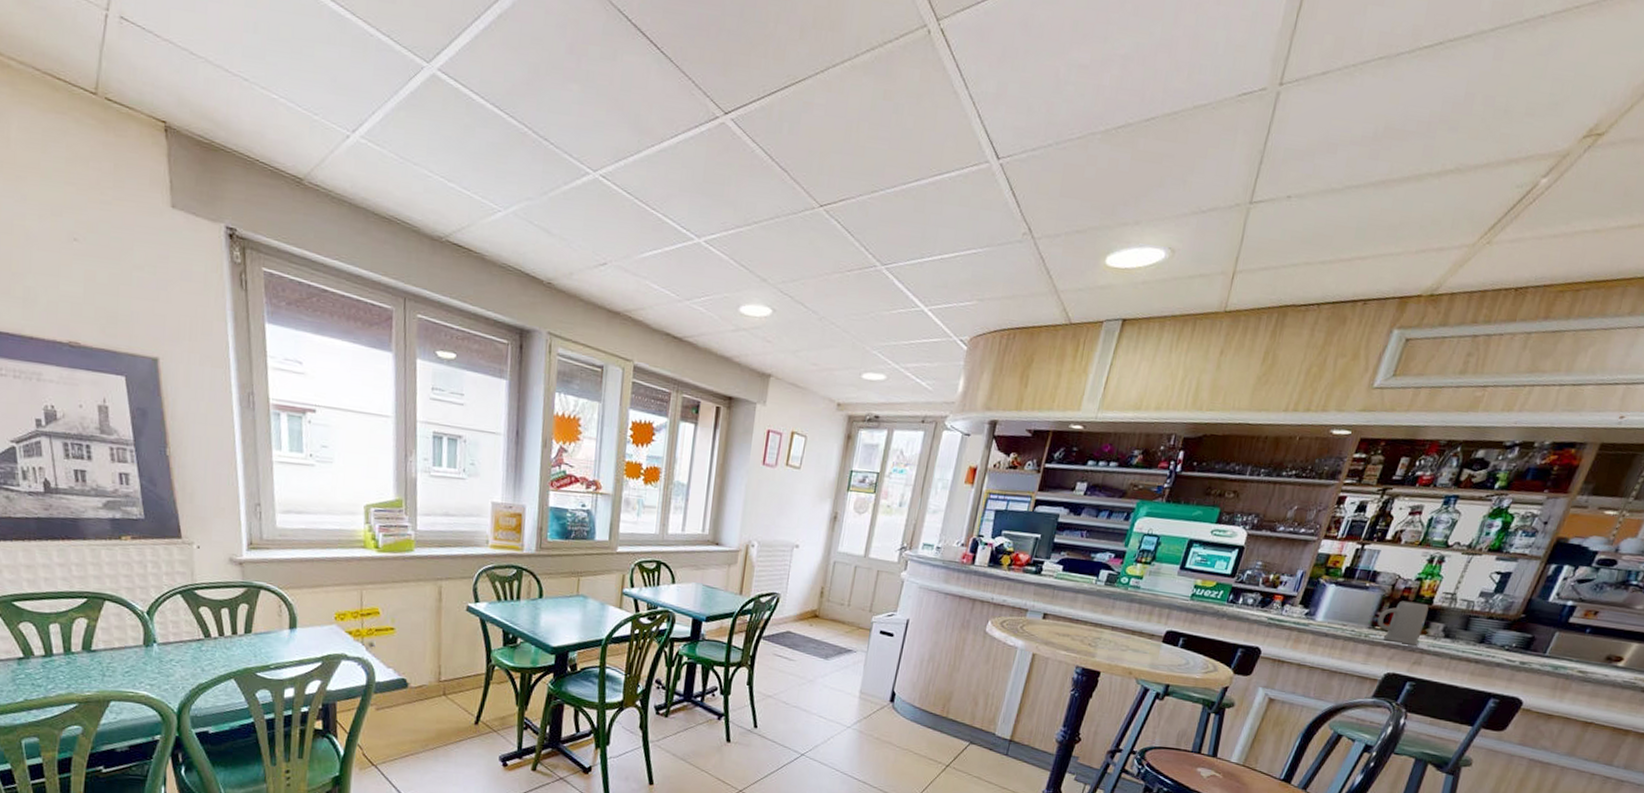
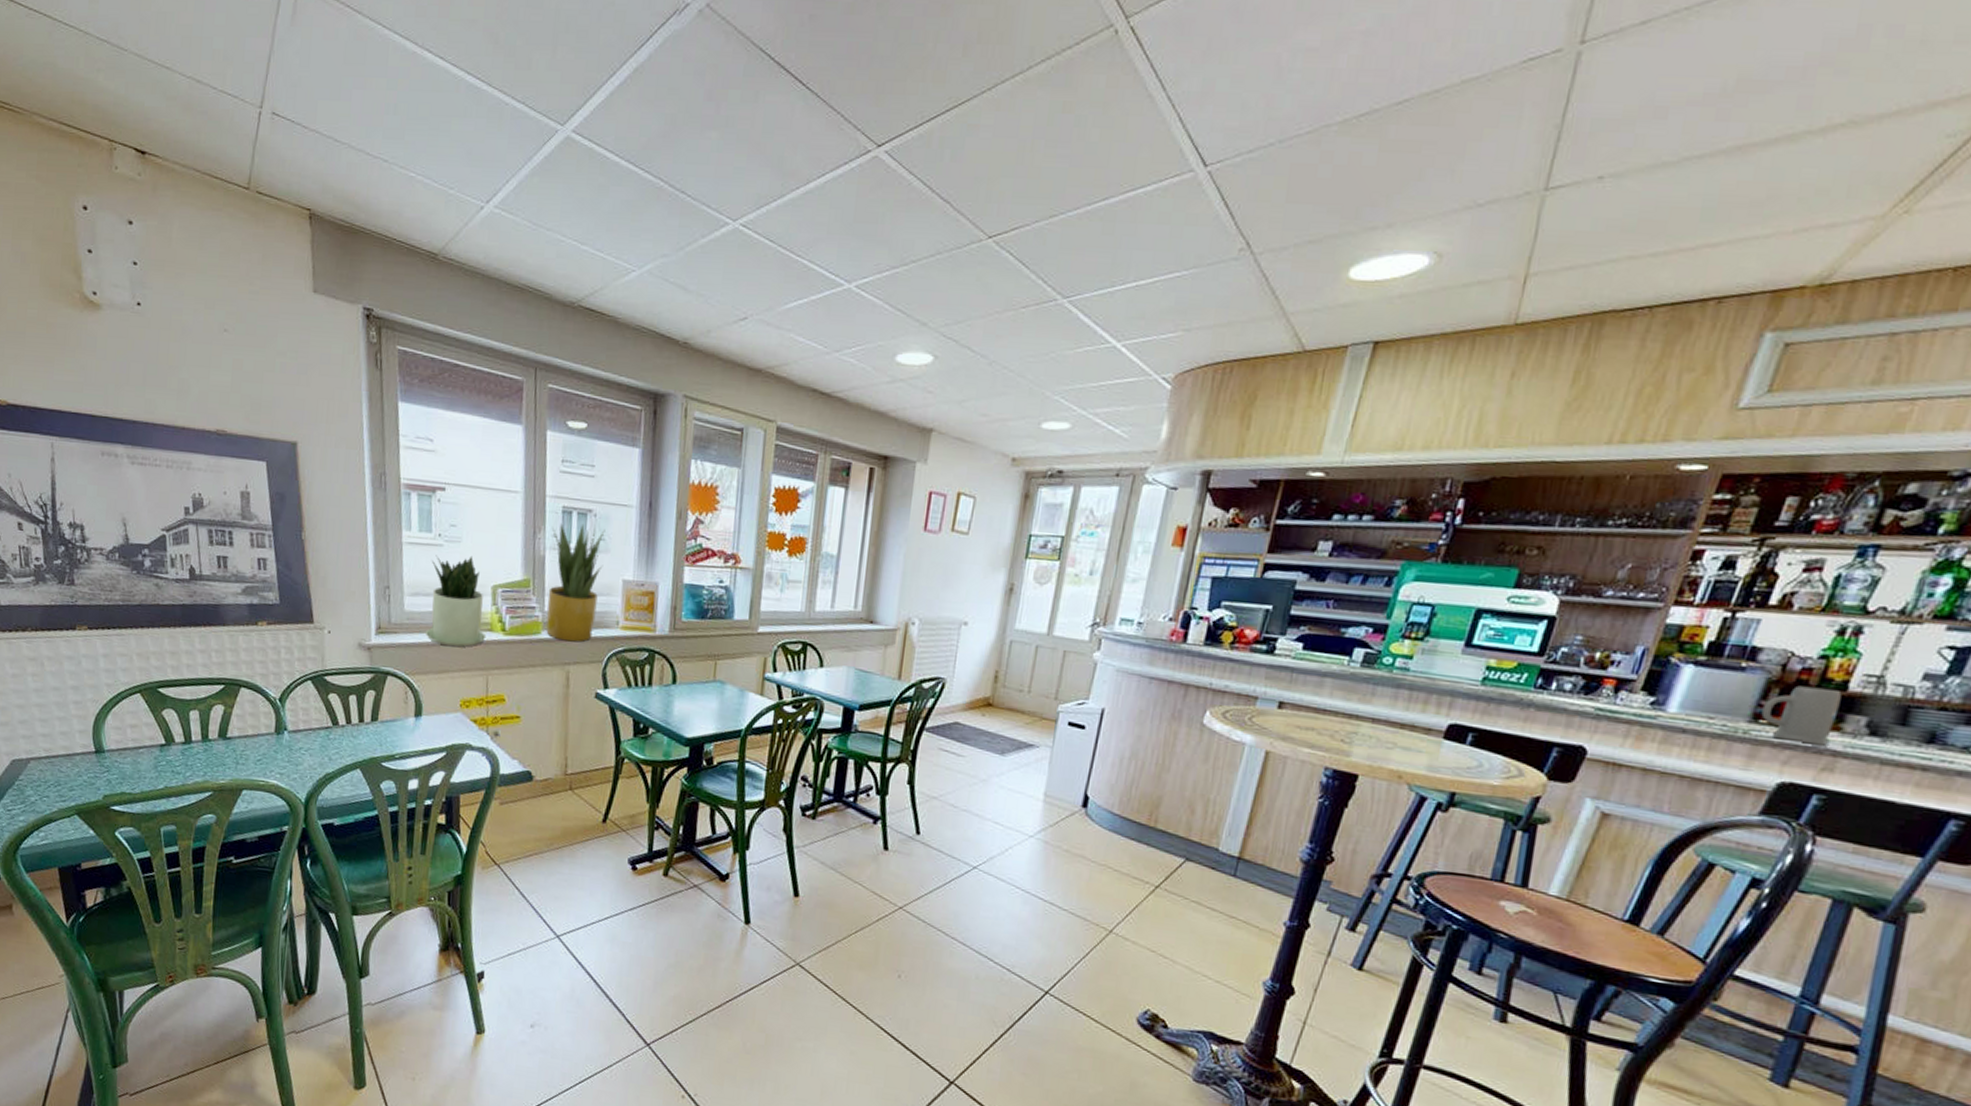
planter: none [299,474,360,563] -> present [426,555,487,647]
planter: none [418,447,475,560] -> present [546,523,605,642]

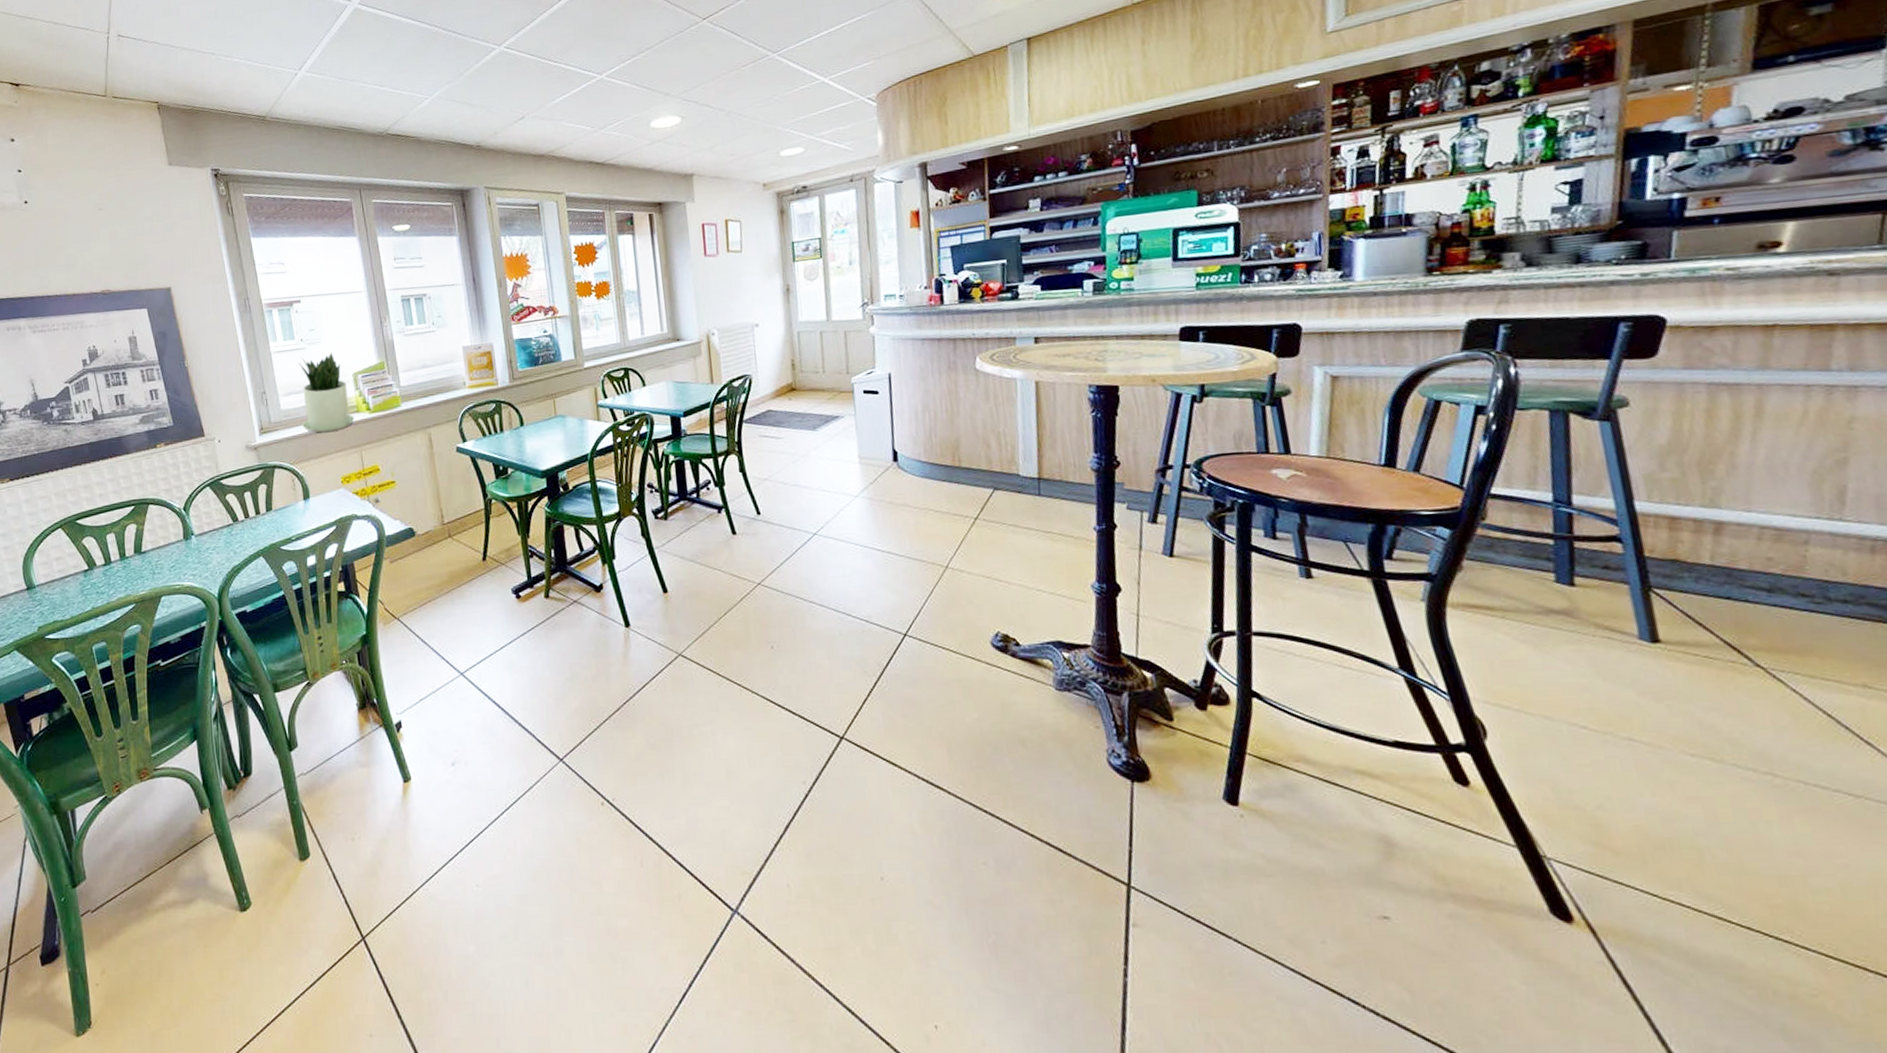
planter: present [546,523,605,642] -> none [396,307,445,408]
beer mug: present [1761,685,1842,746] -> none [1431,235,1496,286]

